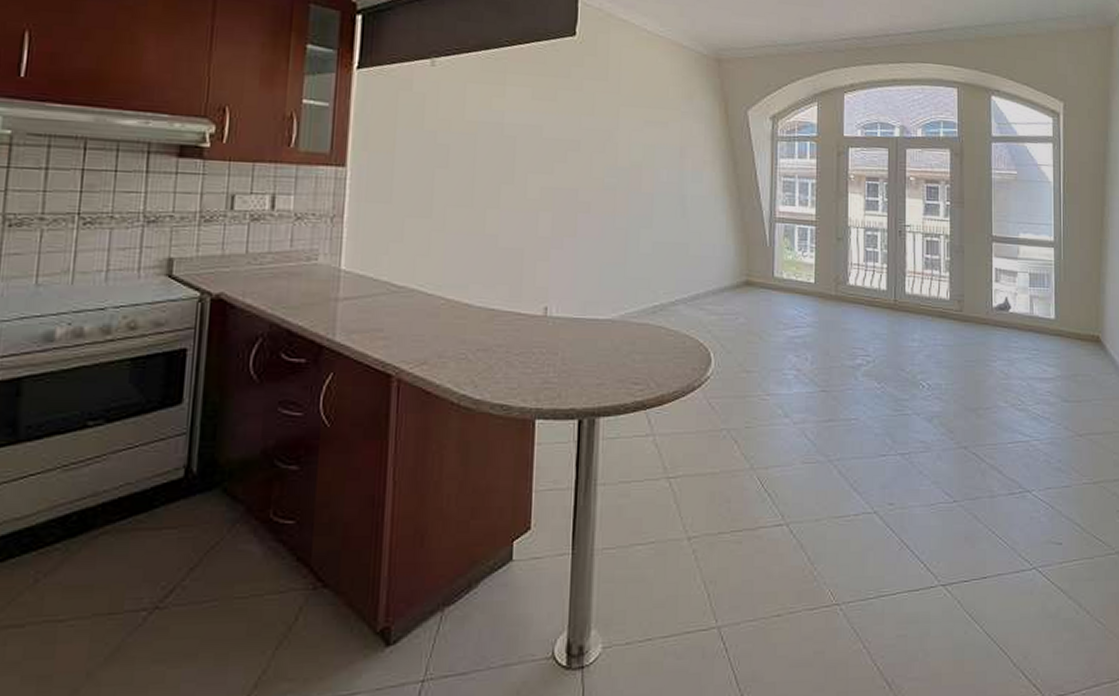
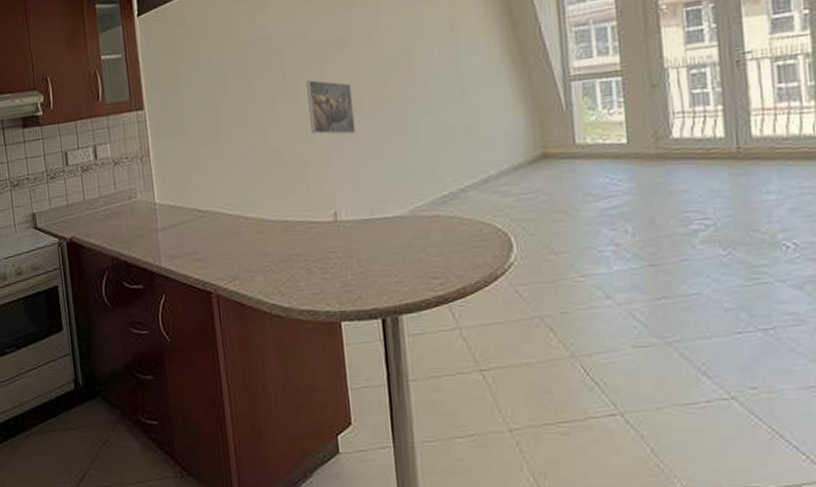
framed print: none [533,173,580,233] -> present [305,79,356,135]

